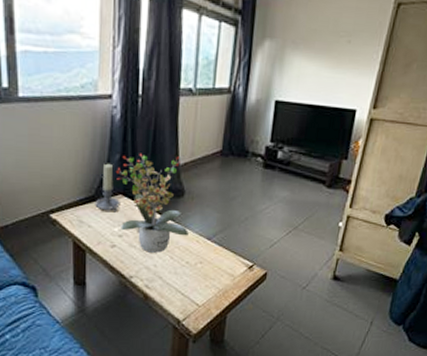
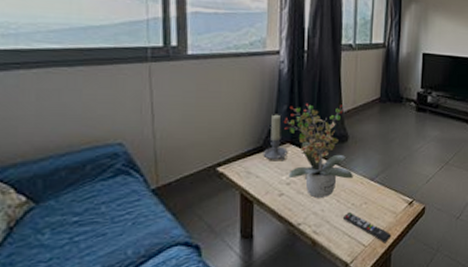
remote control: none [175,269,228,305] -> present [342,211,392,243]

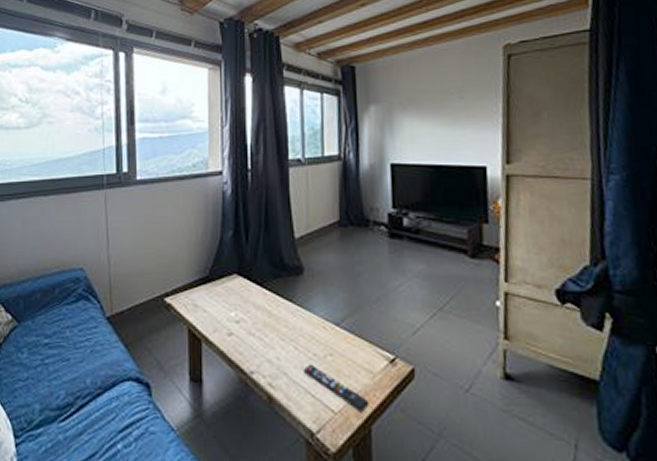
candle holder: present [263,114,288,161] -> none [209,240,235,295]
potted plant: present [283,103,353,198] -> none [229,228,313,342]

